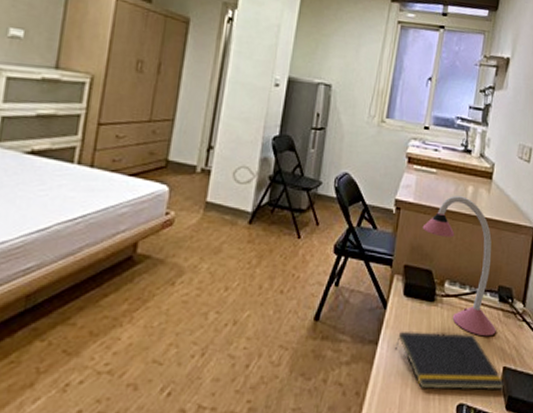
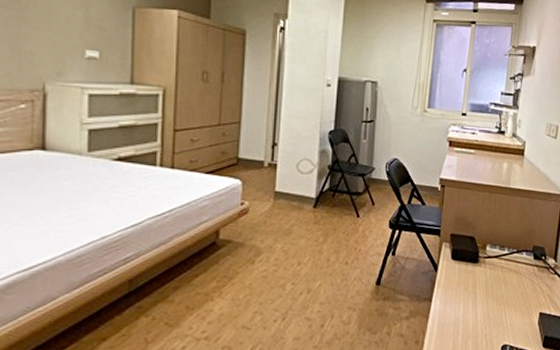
notepad: present [394,330,506,391] -> none [446,287,542,335]
desk lamp: present [422,196,496,337] -> none [465,172,532,289]

